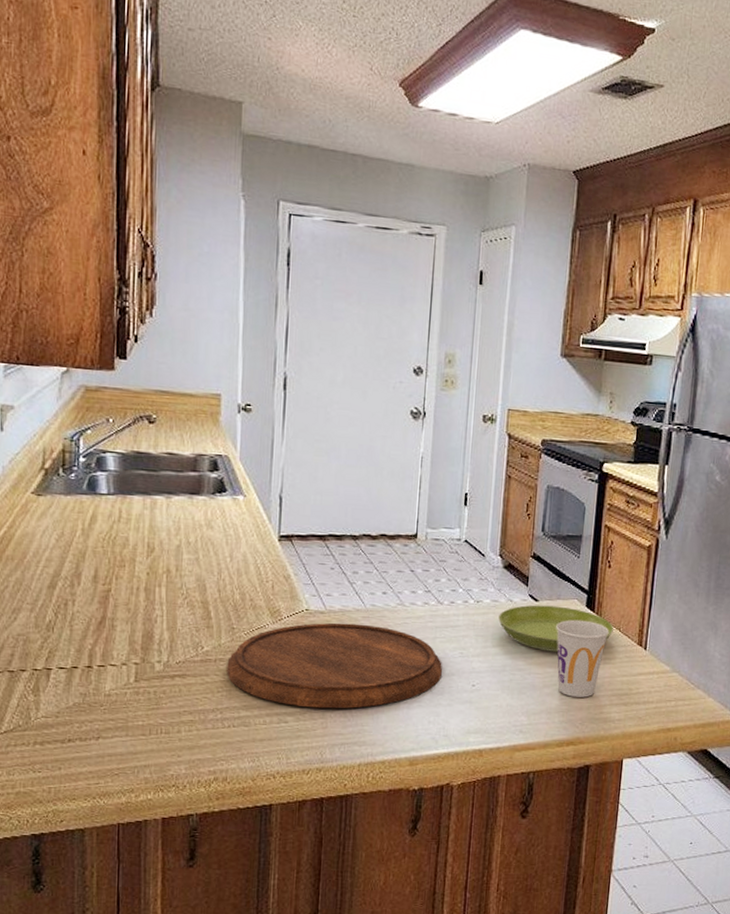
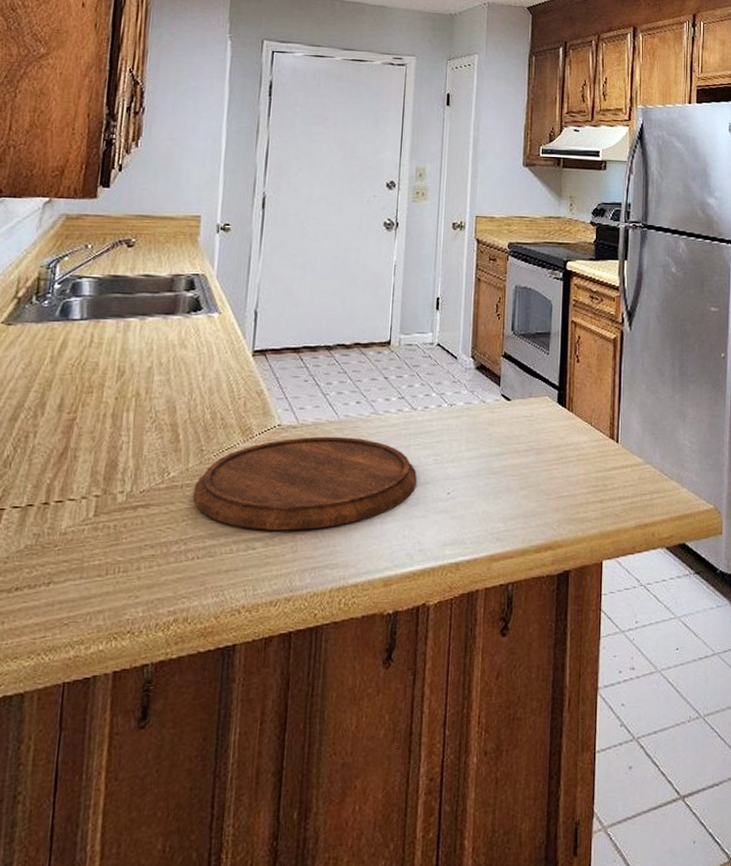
saucer: present [498,604,614,652] -> none [472,404,585,452]
cup: present [556,619,609,698] -> none [529,417,581,498]

